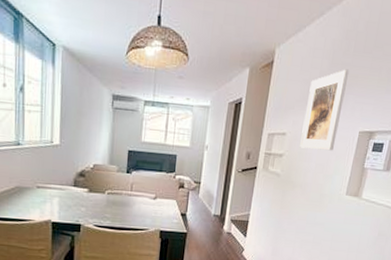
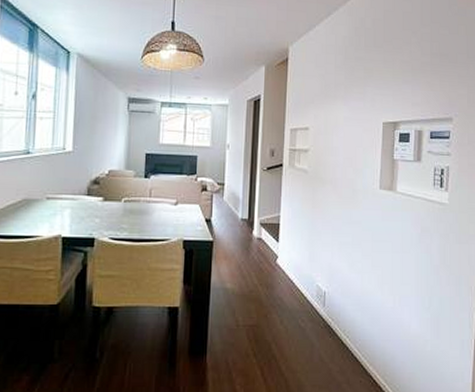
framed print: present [300,69,350,151] -> none [325,63,364,144]

